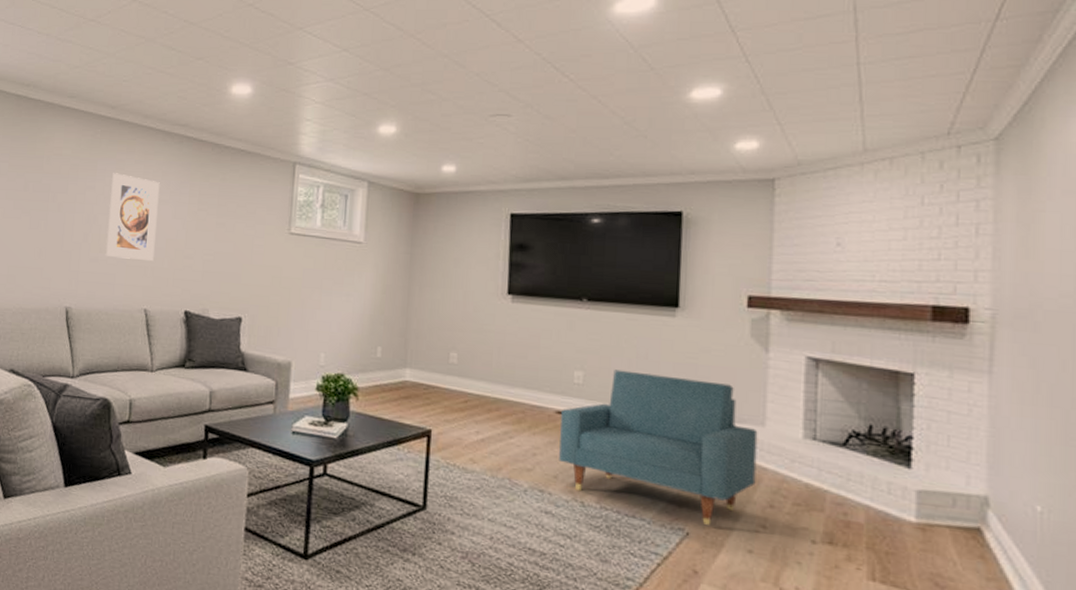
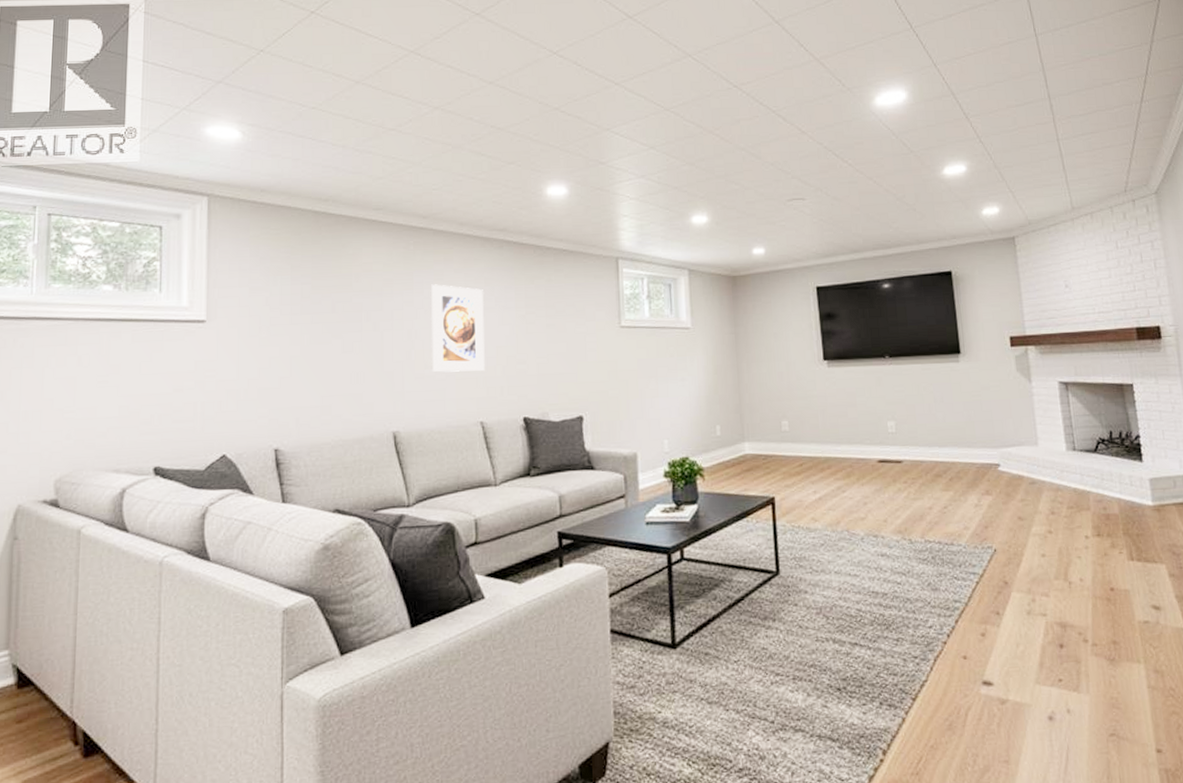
armchair: present [559,369,758,525] -> none [882,414,1039,539]

